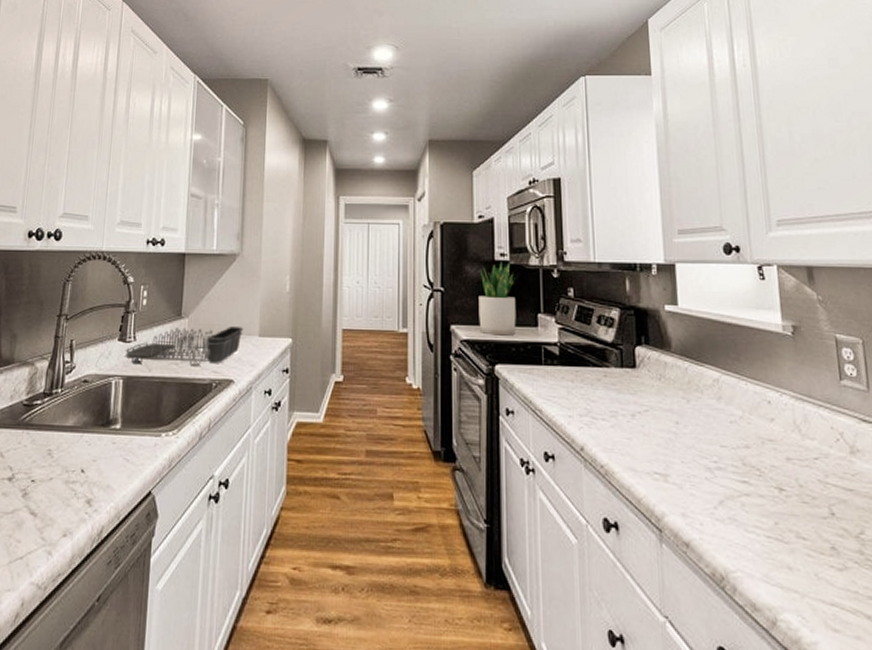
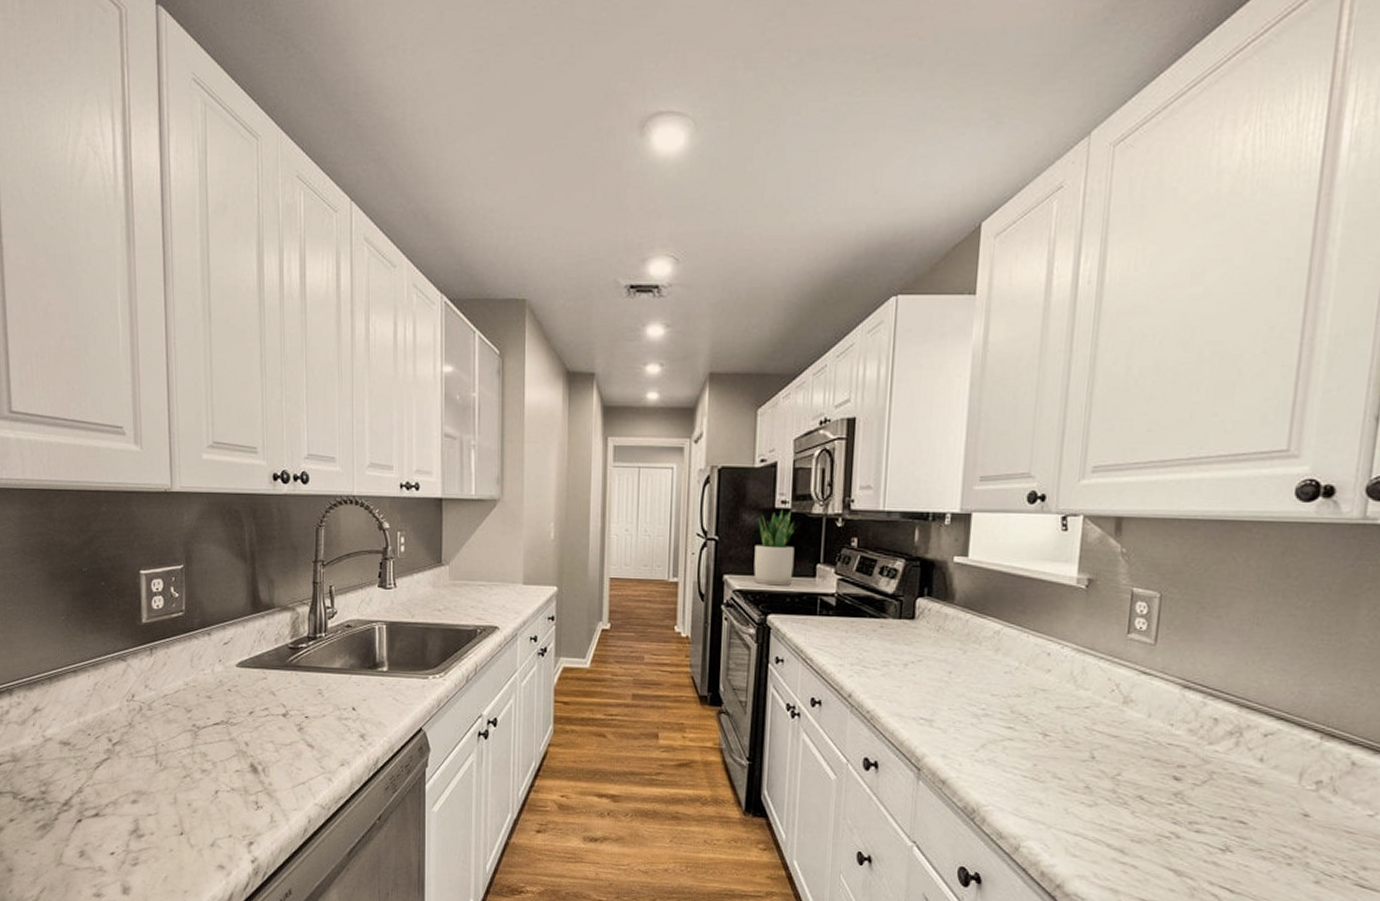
dish rack: present [126,326,244,367] -> none [387,574,507,614]

